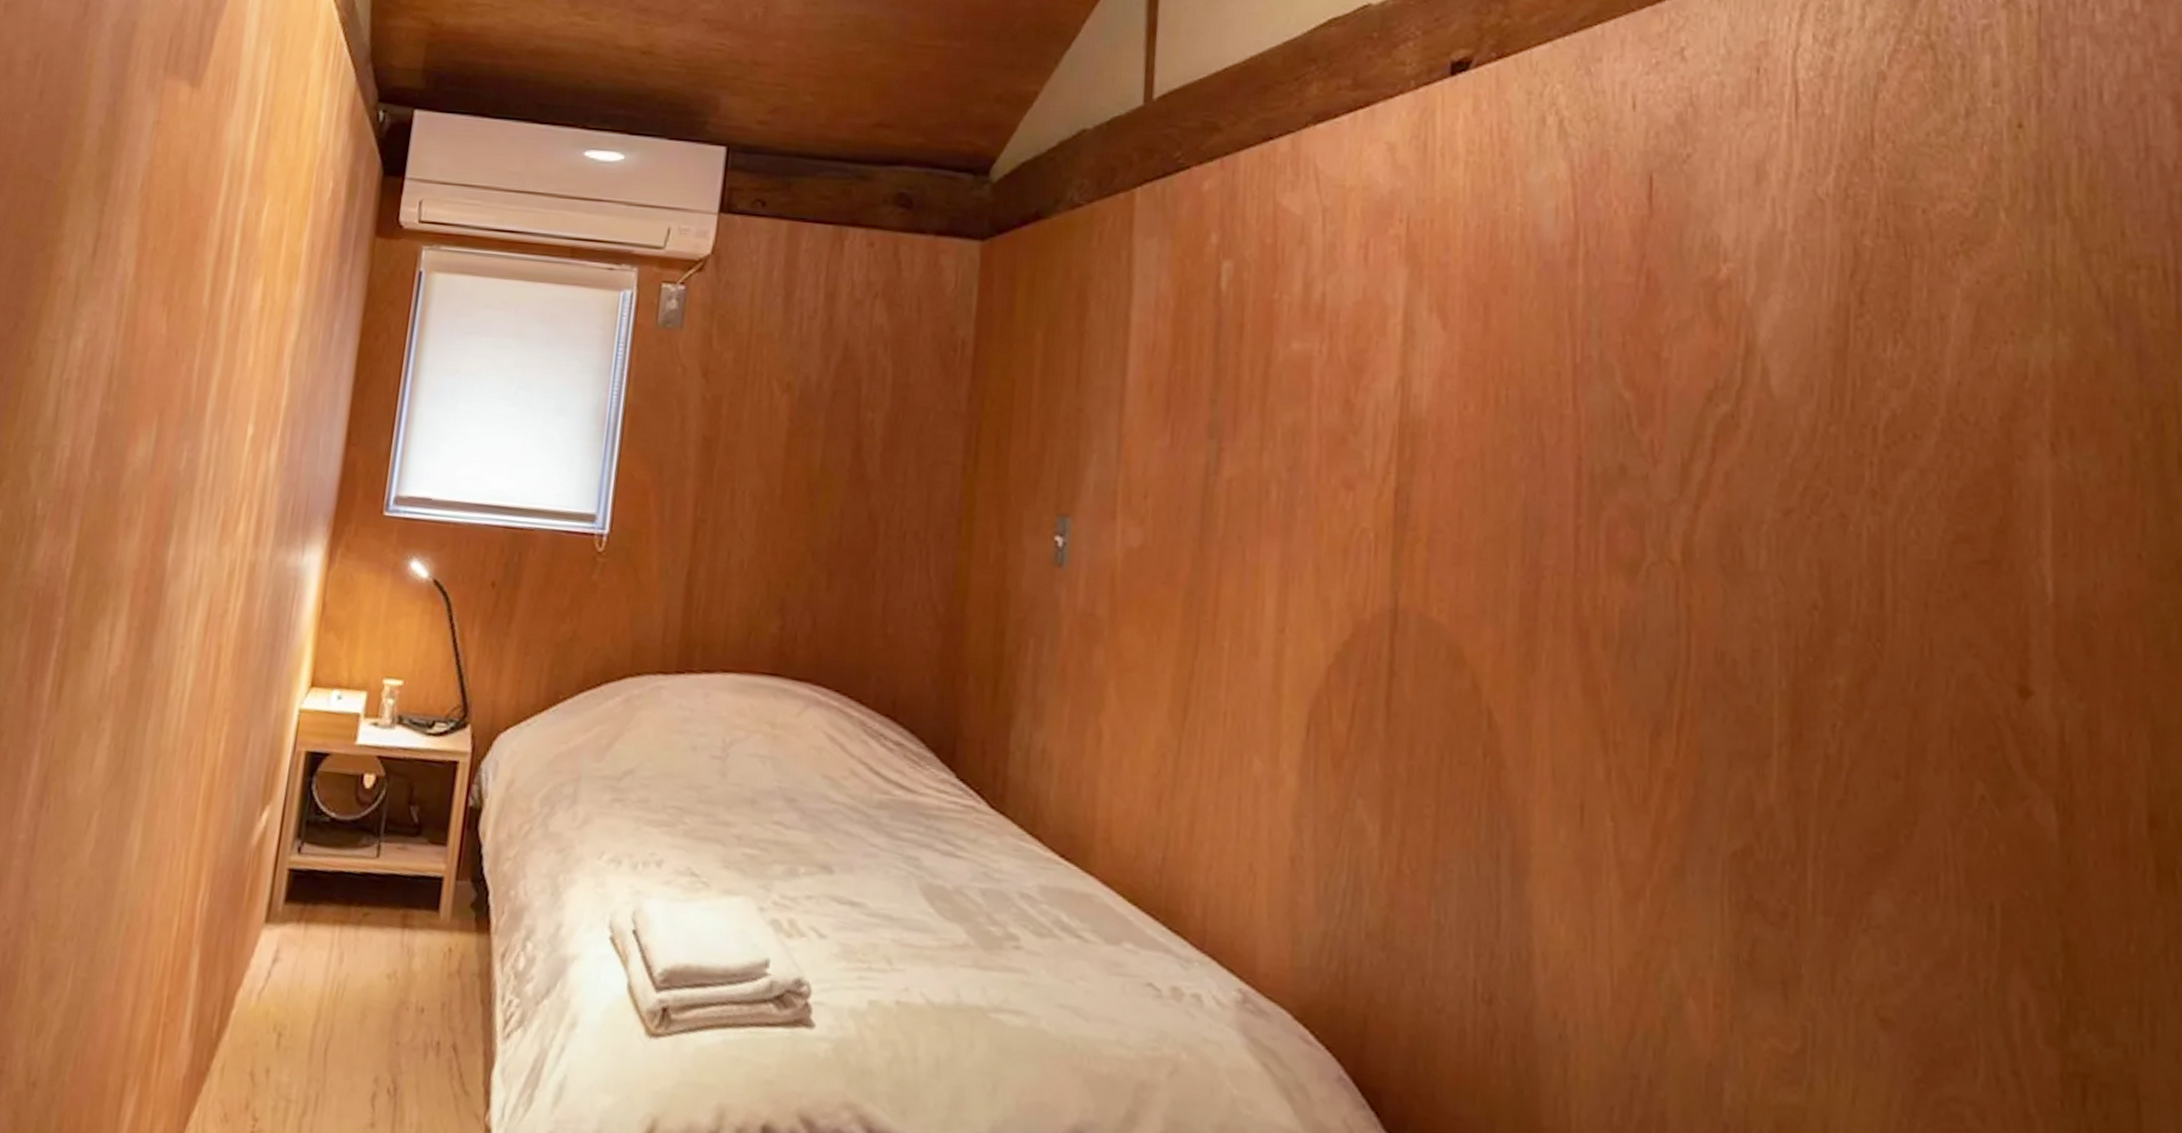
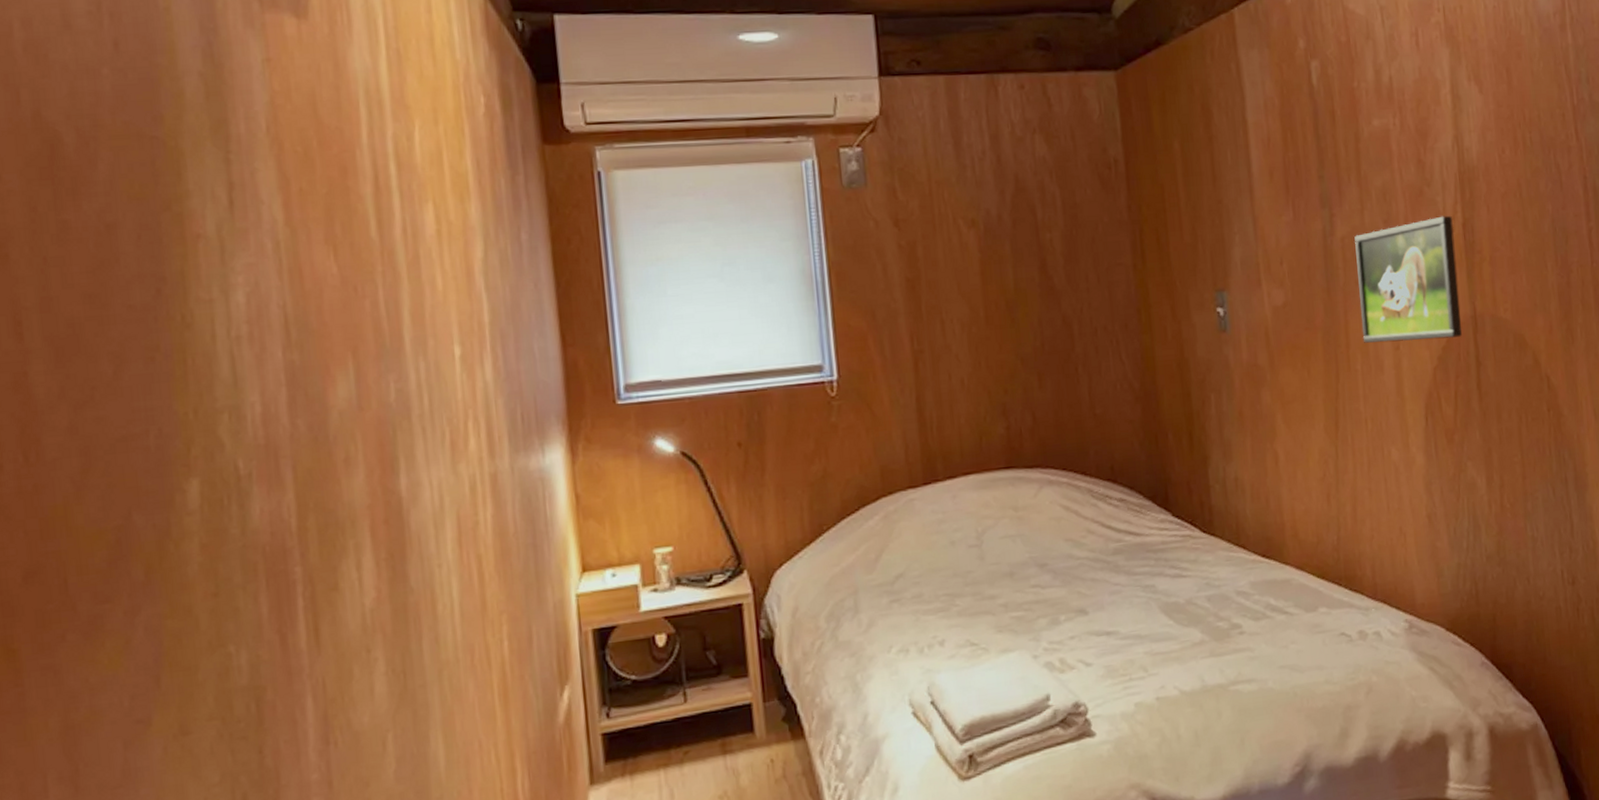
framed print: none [1236,474,1383,634] -> present [1354,215,1462,343]

